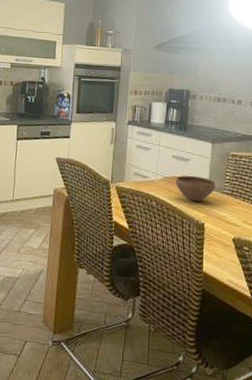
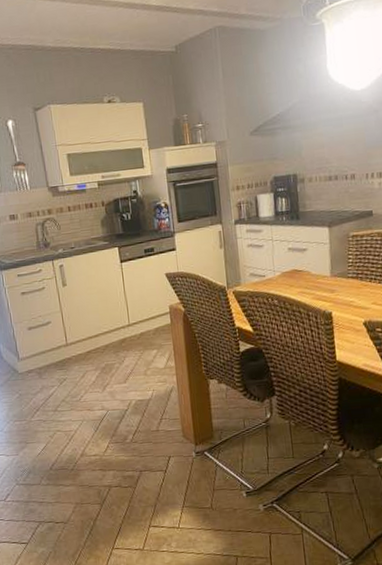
bowl: present [175,175,215,201] -> none [294,265,339,292]

